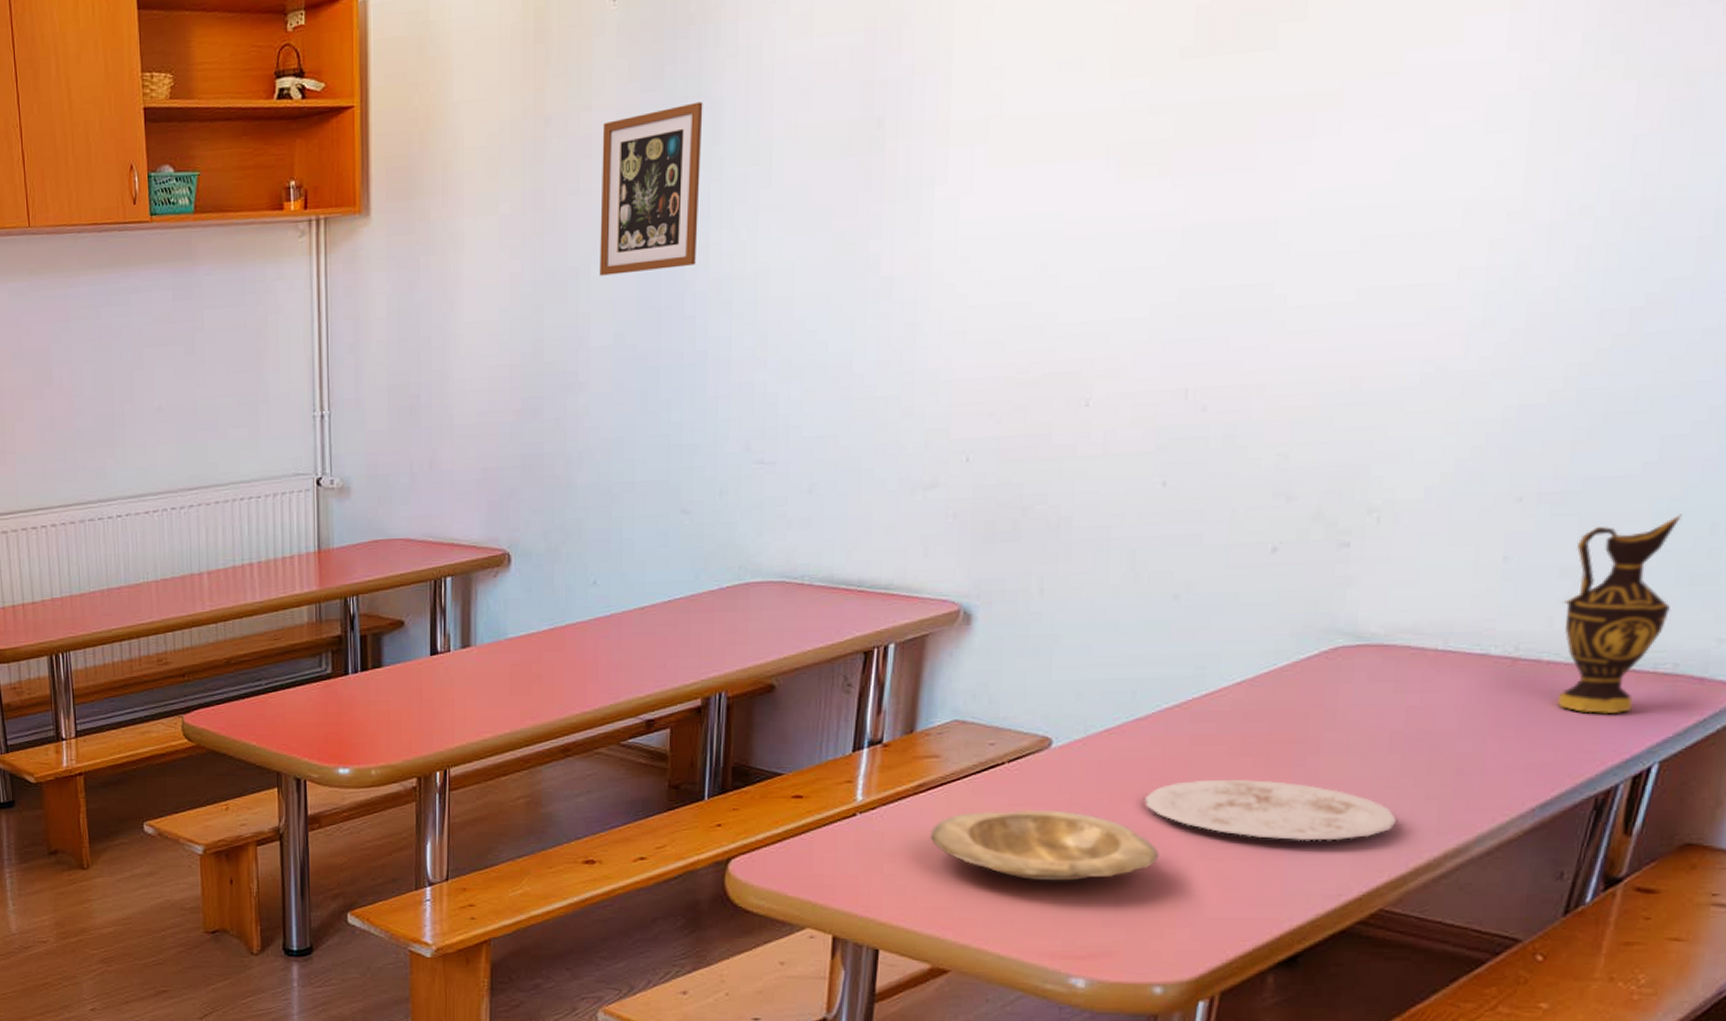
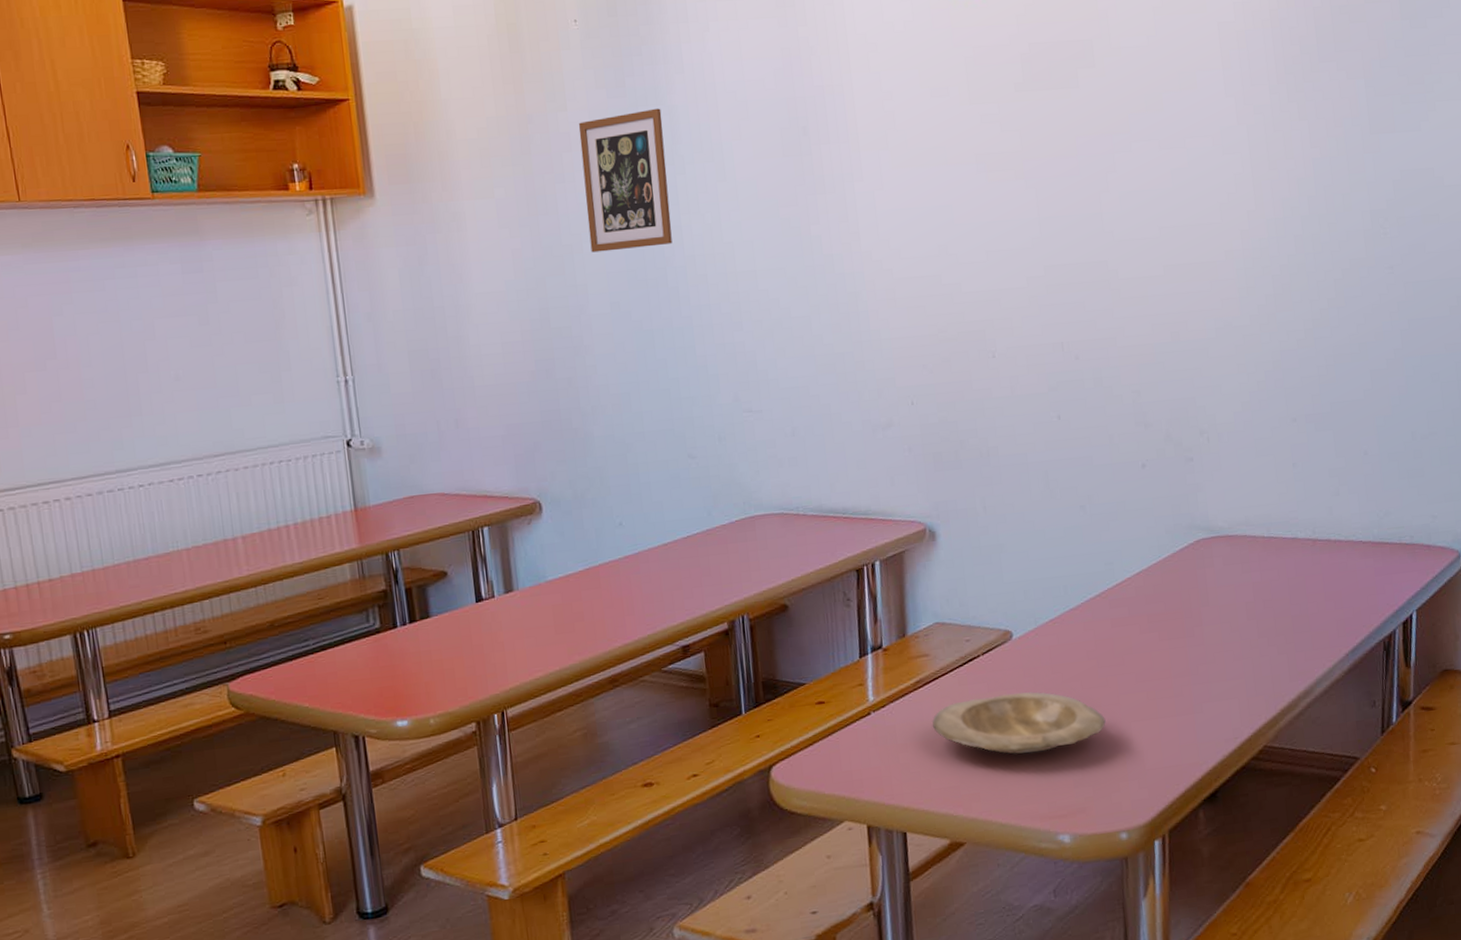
plate: present [1145,778,1397,841] -> none [1088,650,1263,699]
pitcher: present [1556,514,1682,715] -> none [1335,426,1401,578]

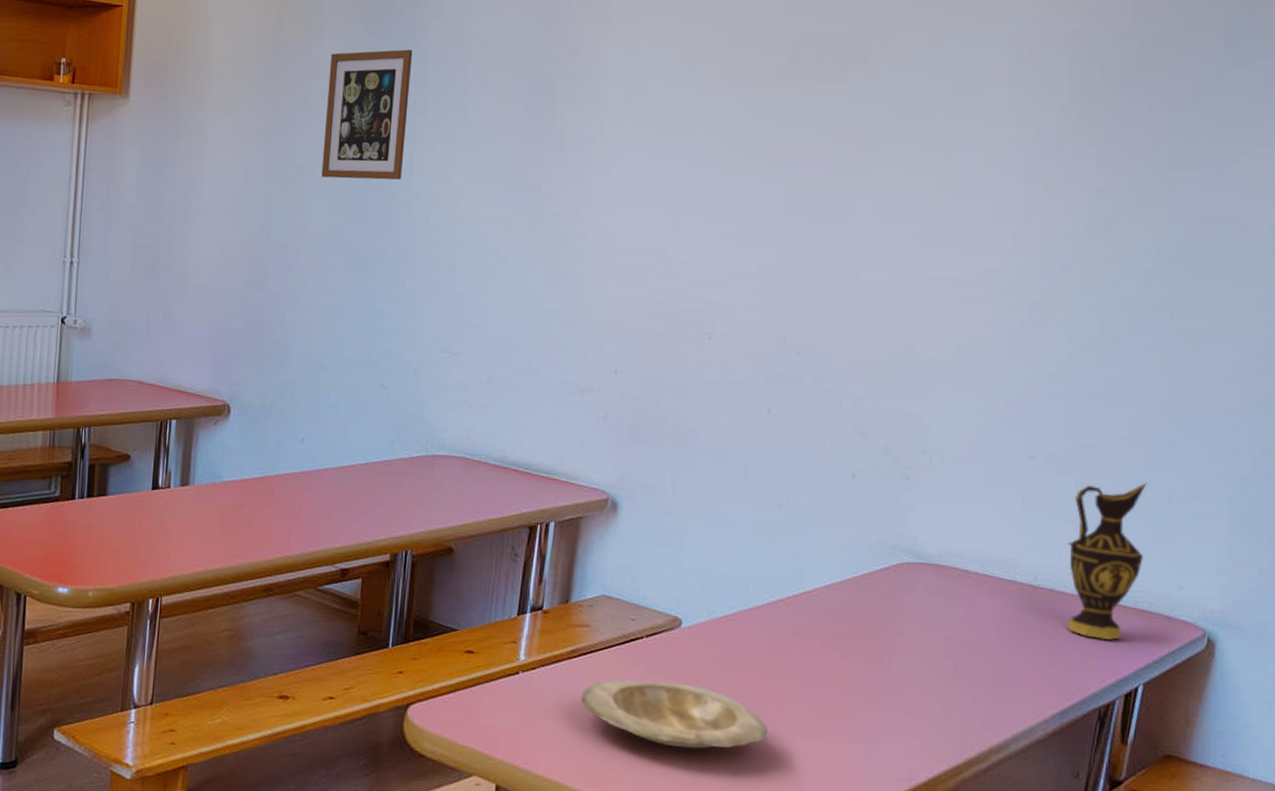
pitcher: none [1335,426,1401,578] -> present [1067,482,1147,640]

